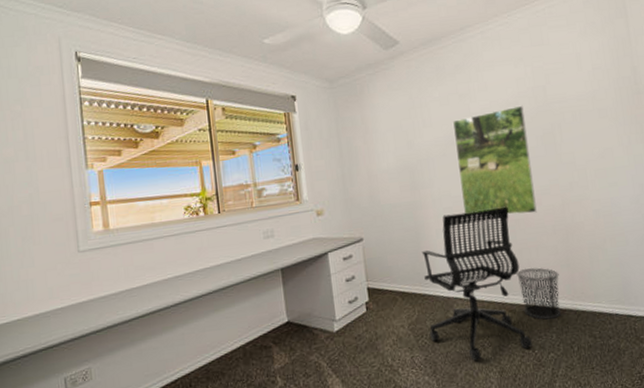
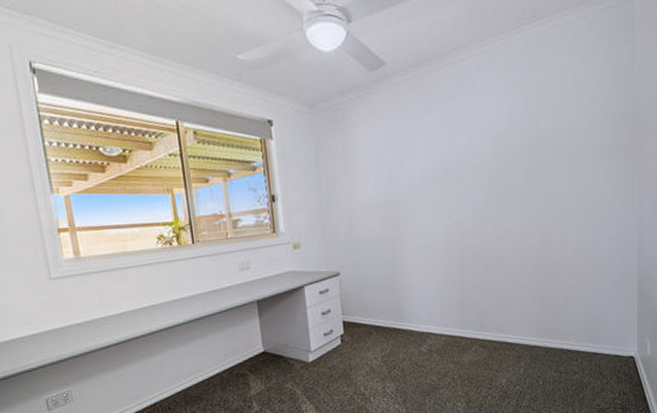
office chair: present [421,206,532,361] -> none [398,244,500,392]
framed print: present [453,105,537,215] -> none [438,138,517,253]
waste bin: present [516,267,561,320] -> none [491,305,532,355]

